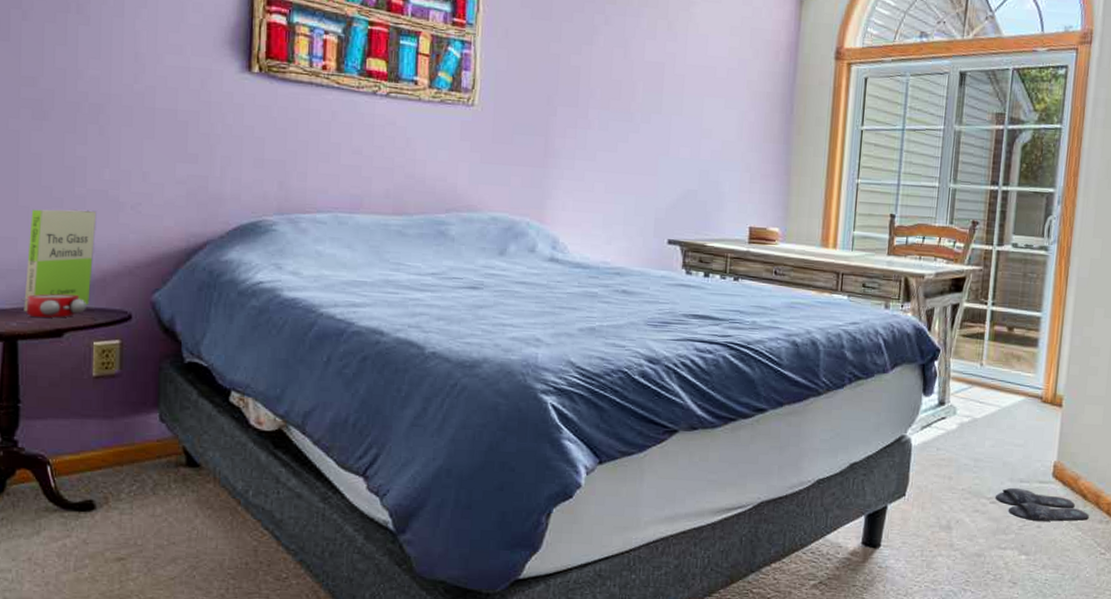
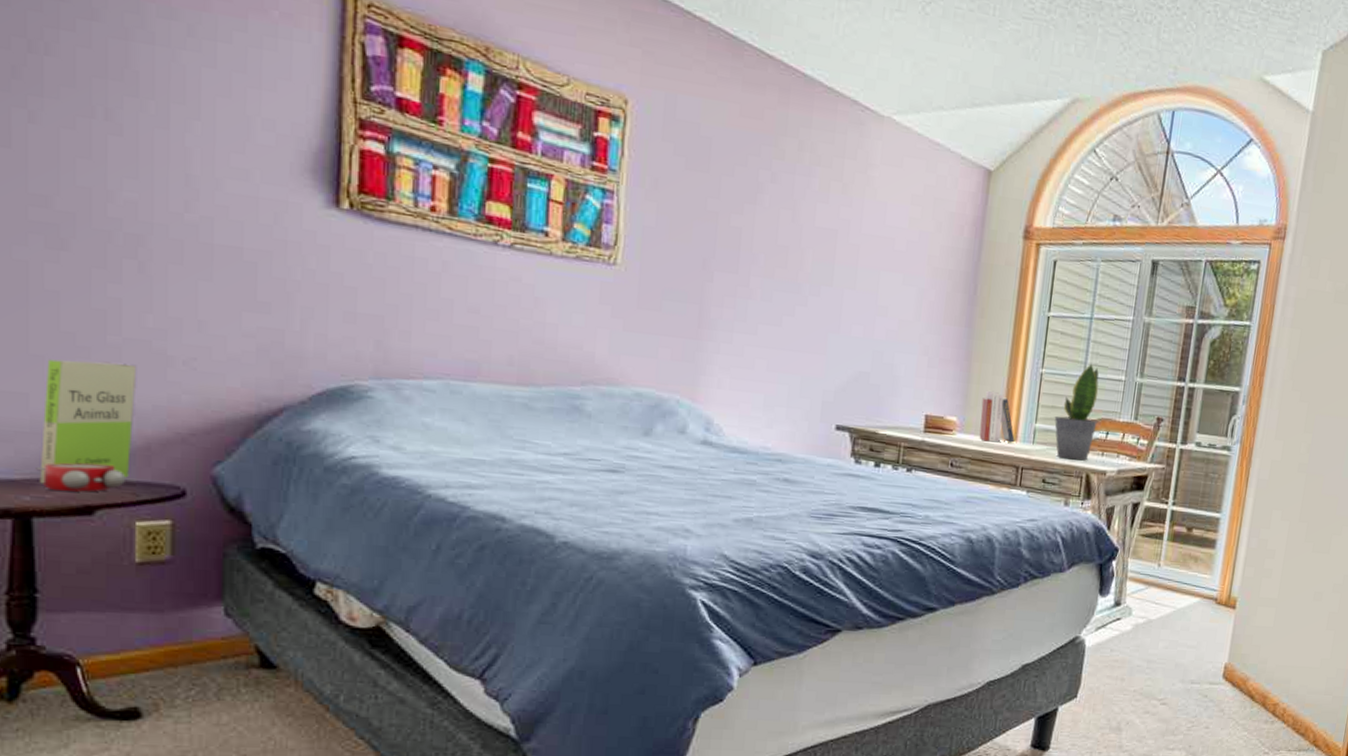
books: none [800,201,834,251] -> present [979,390,1015,443]
potted plant: none [871,172,915,265] -> present [1054,363,1099,461]
slippers: present [996,487,1089,522] -> none [1166,688,1256,722]

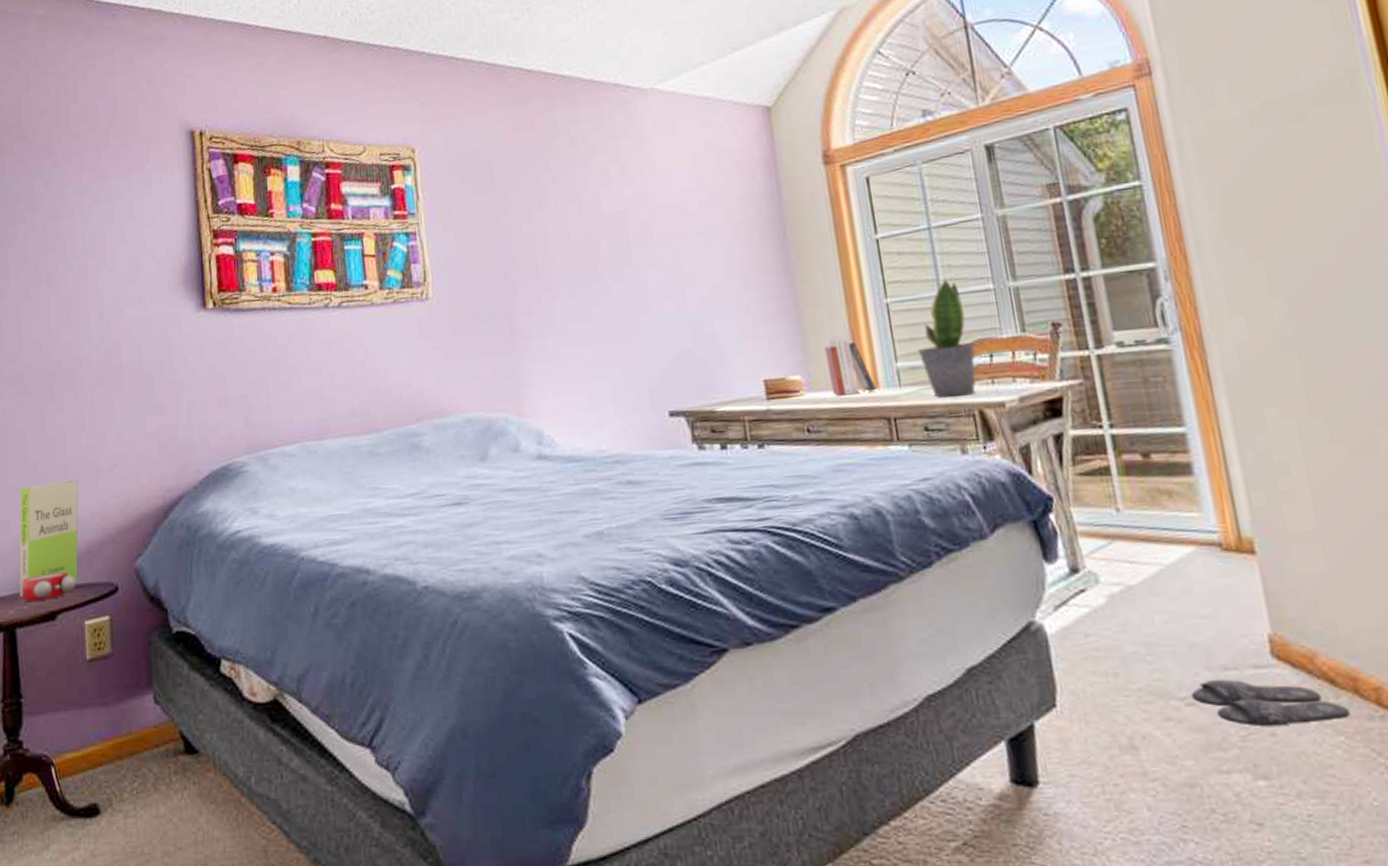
slippers: none [1166,688,1256,722] -> present [1192,679,1350,726]

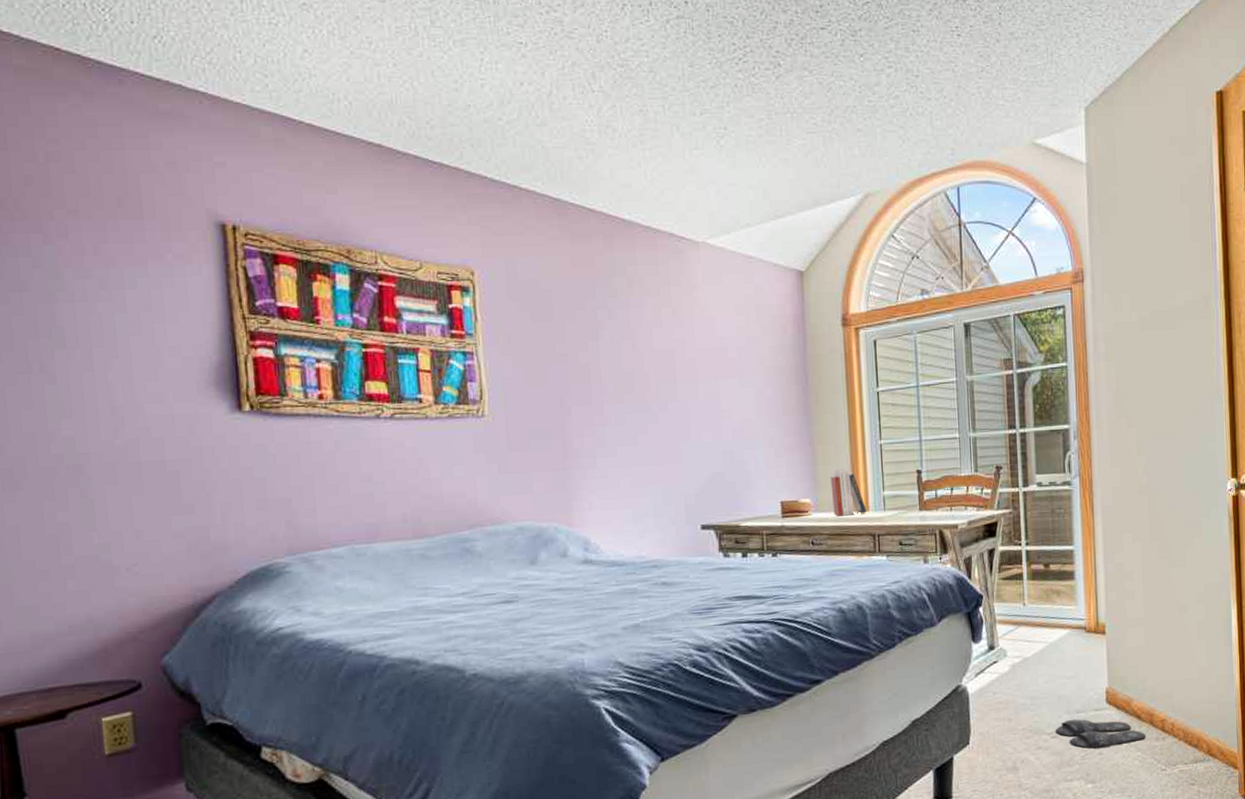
alarm clock: present [16,571,76,601] -> none [13,670,89,701]
book: present [19,479,78,597] -> none [14,578,92,698]
potted plant: present [917,278,976,398] -> none [900,427,942,520]

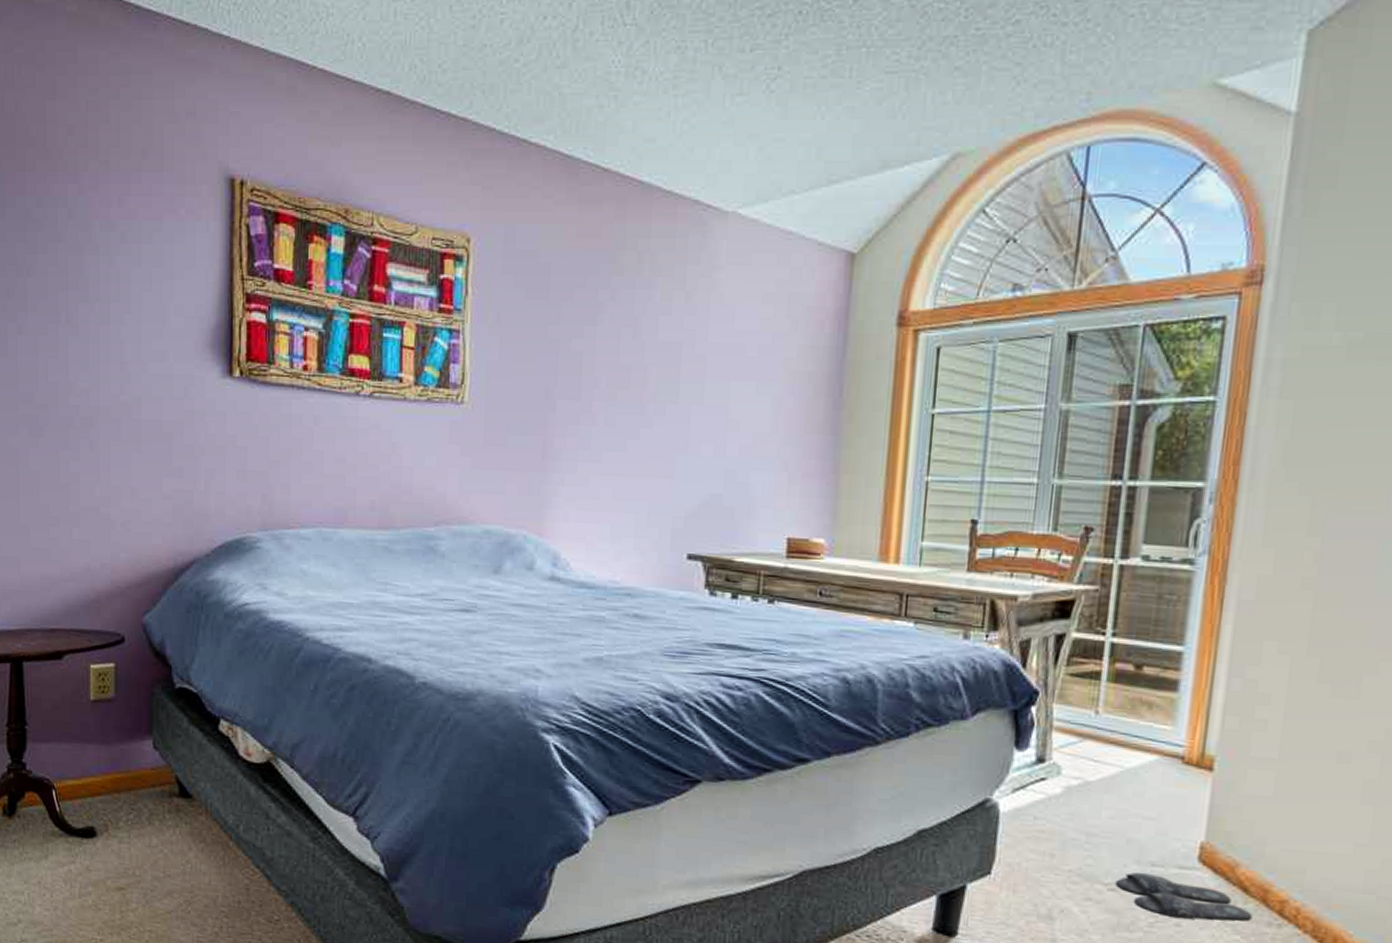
books: present [830,468,867,516] -> none [852,505,897,566]

